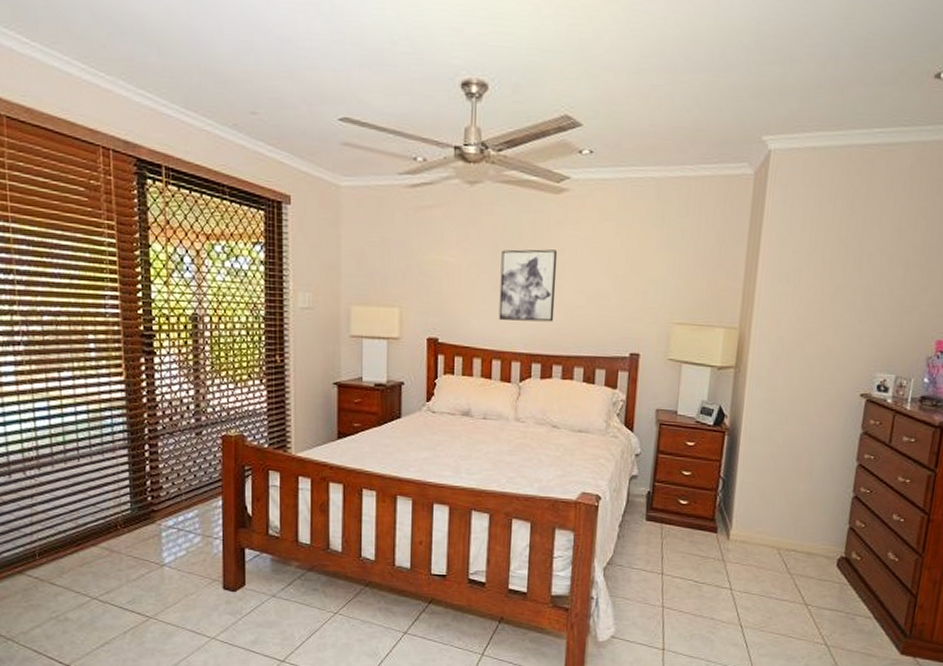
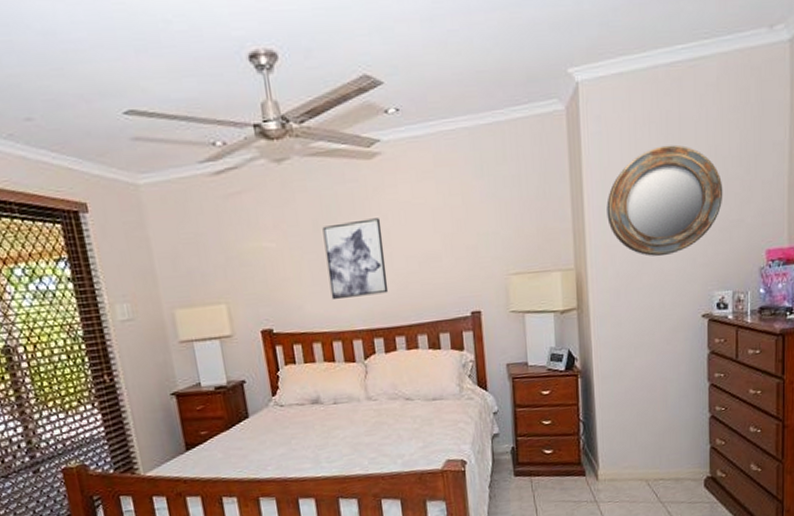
home mirror: none [779,222,902,330] -> present [606,144,723,257]

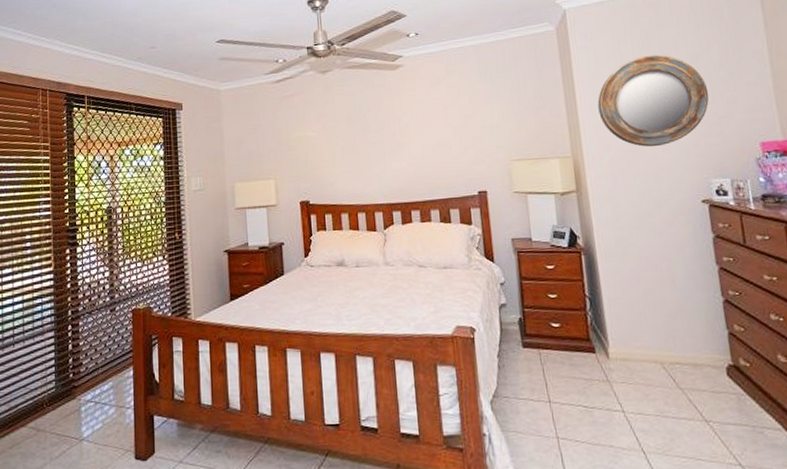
wall art: present [322,218,389,299] -> none [354,114,406,178]

